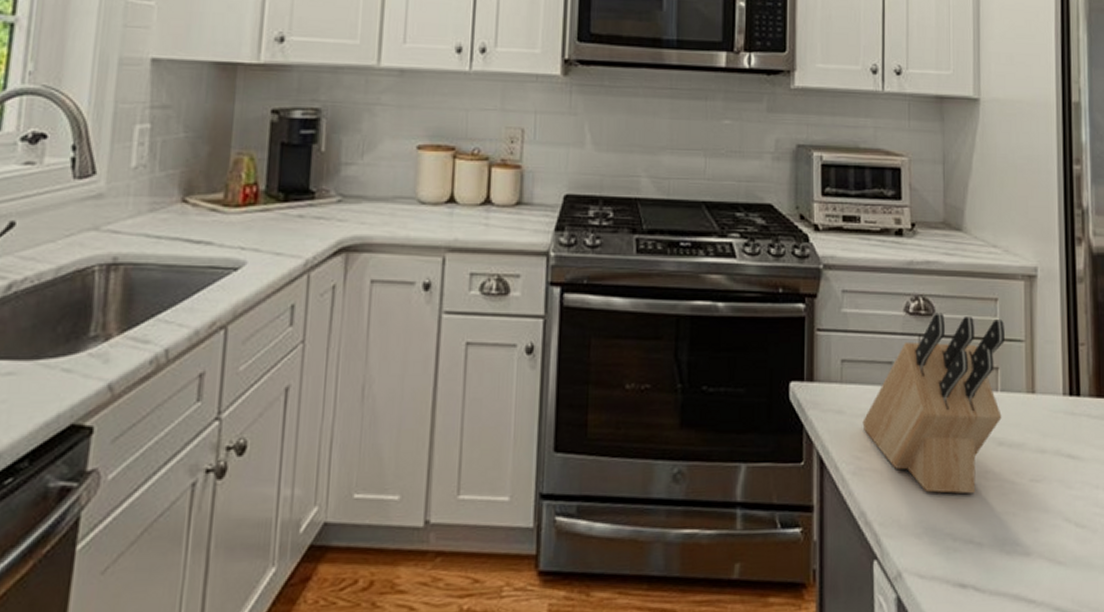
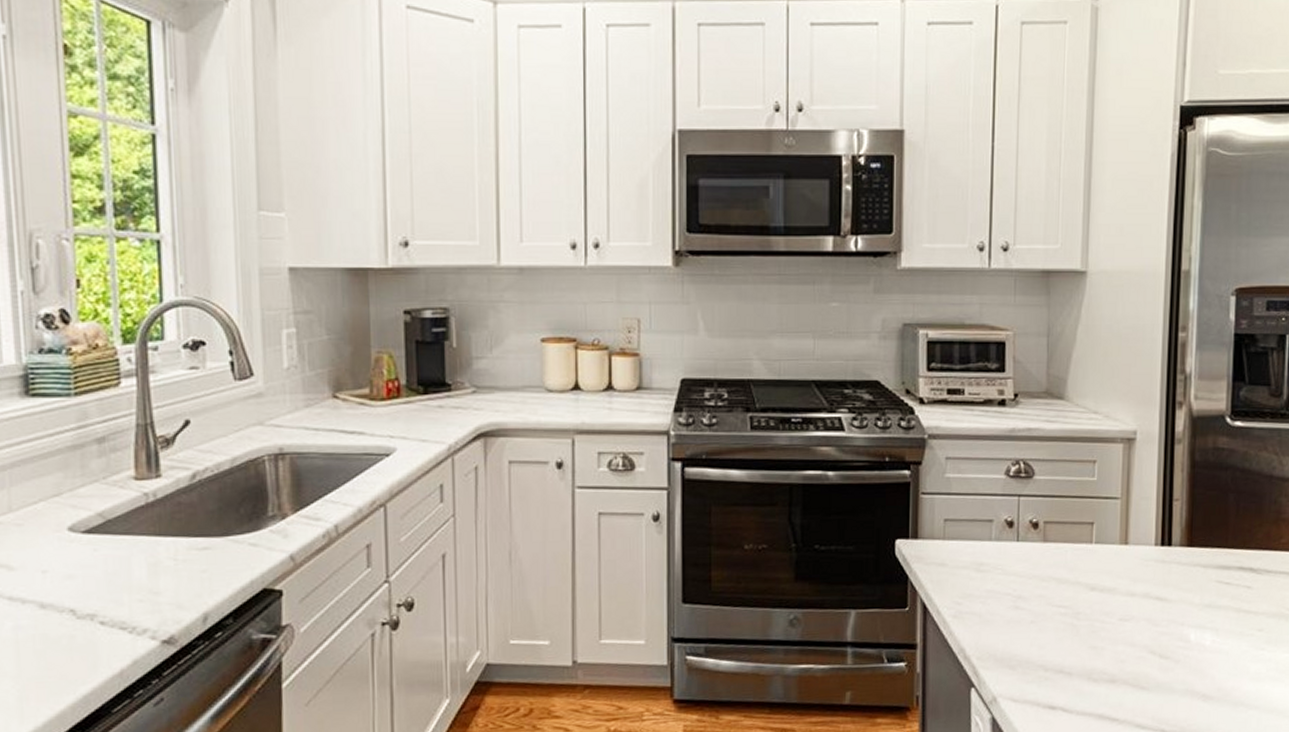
knife block: present [862,312,1005,494] -> none [963,475,1102,632]

